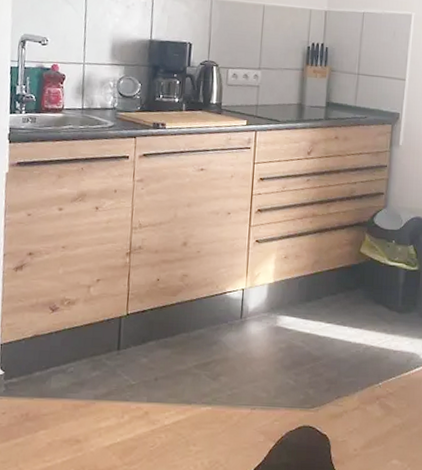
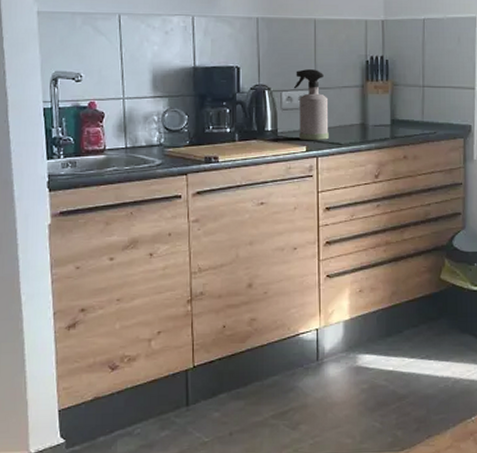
spray bottle: none [240,49,271,116] -> present [294,68,329,140]

